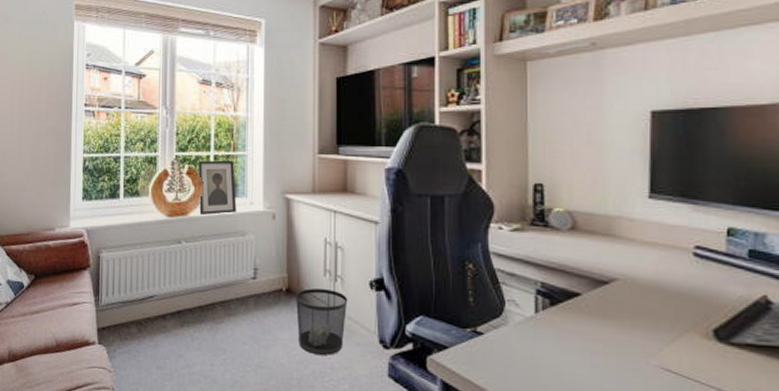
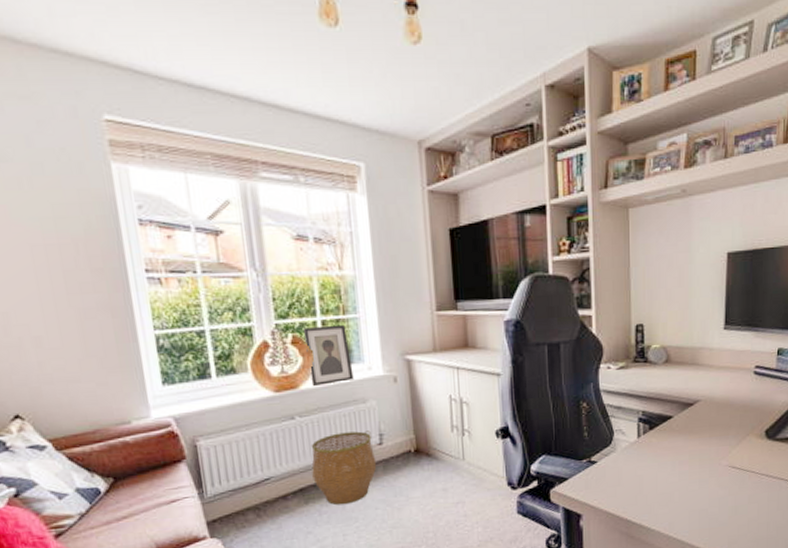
basket: none [190,262,249,334] -> present [311,430,377,505]
waste bin: present [295,288,348,356] -> none [424,444,477,507]

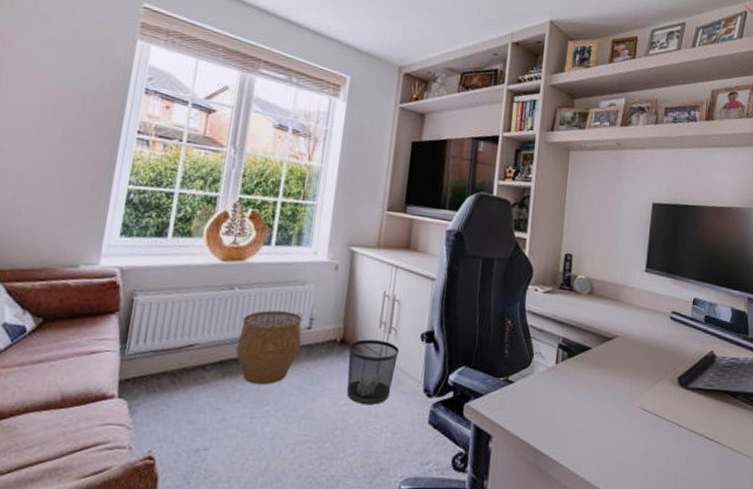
picture frame: present [302,324,354,387] -> none [258,206,303,262]
waste bin: none [424,444,477,507] -> present [347,339,400,405]

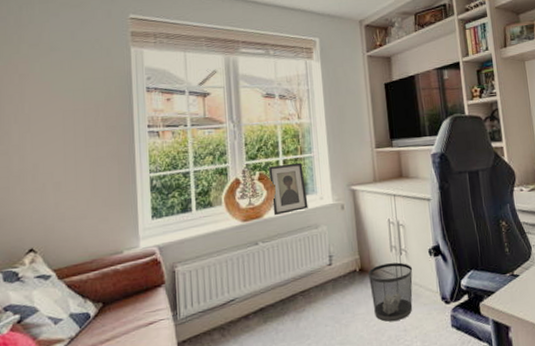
basket: present [236,310,303,385] -> none [271,253,327,323]
picture frame: none [258,206,303,262] -> present [268,162,308,216]

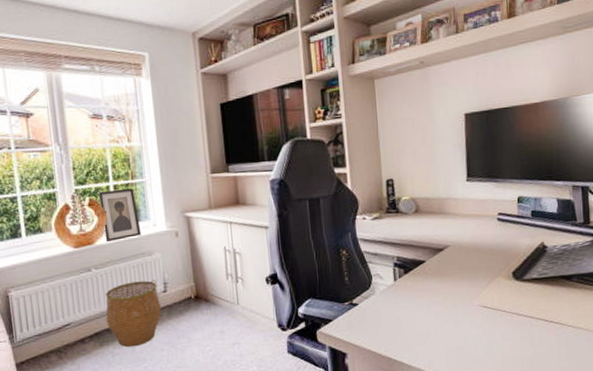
basket: none [271,253,327,323] -> present [105,280,162,347]
waste bin: present [367,262,413,322] -> none [203,290,249,347]

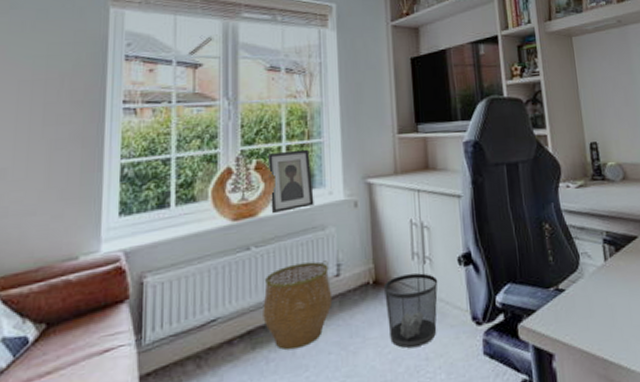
waste bin: none [203,290,249,347] -> present [383,273,438,348]

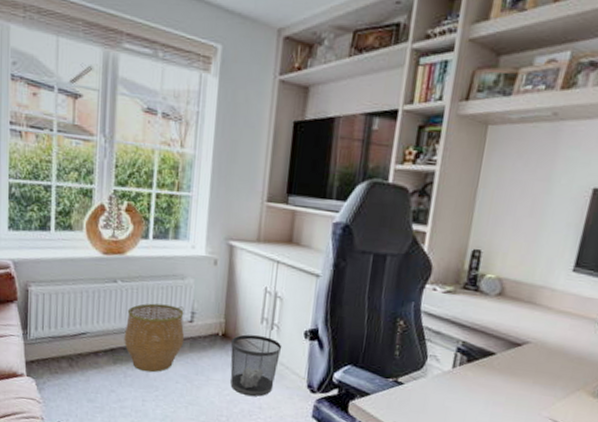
picture frame: present [267,149,314,214] -> none [137,198,178,256]

